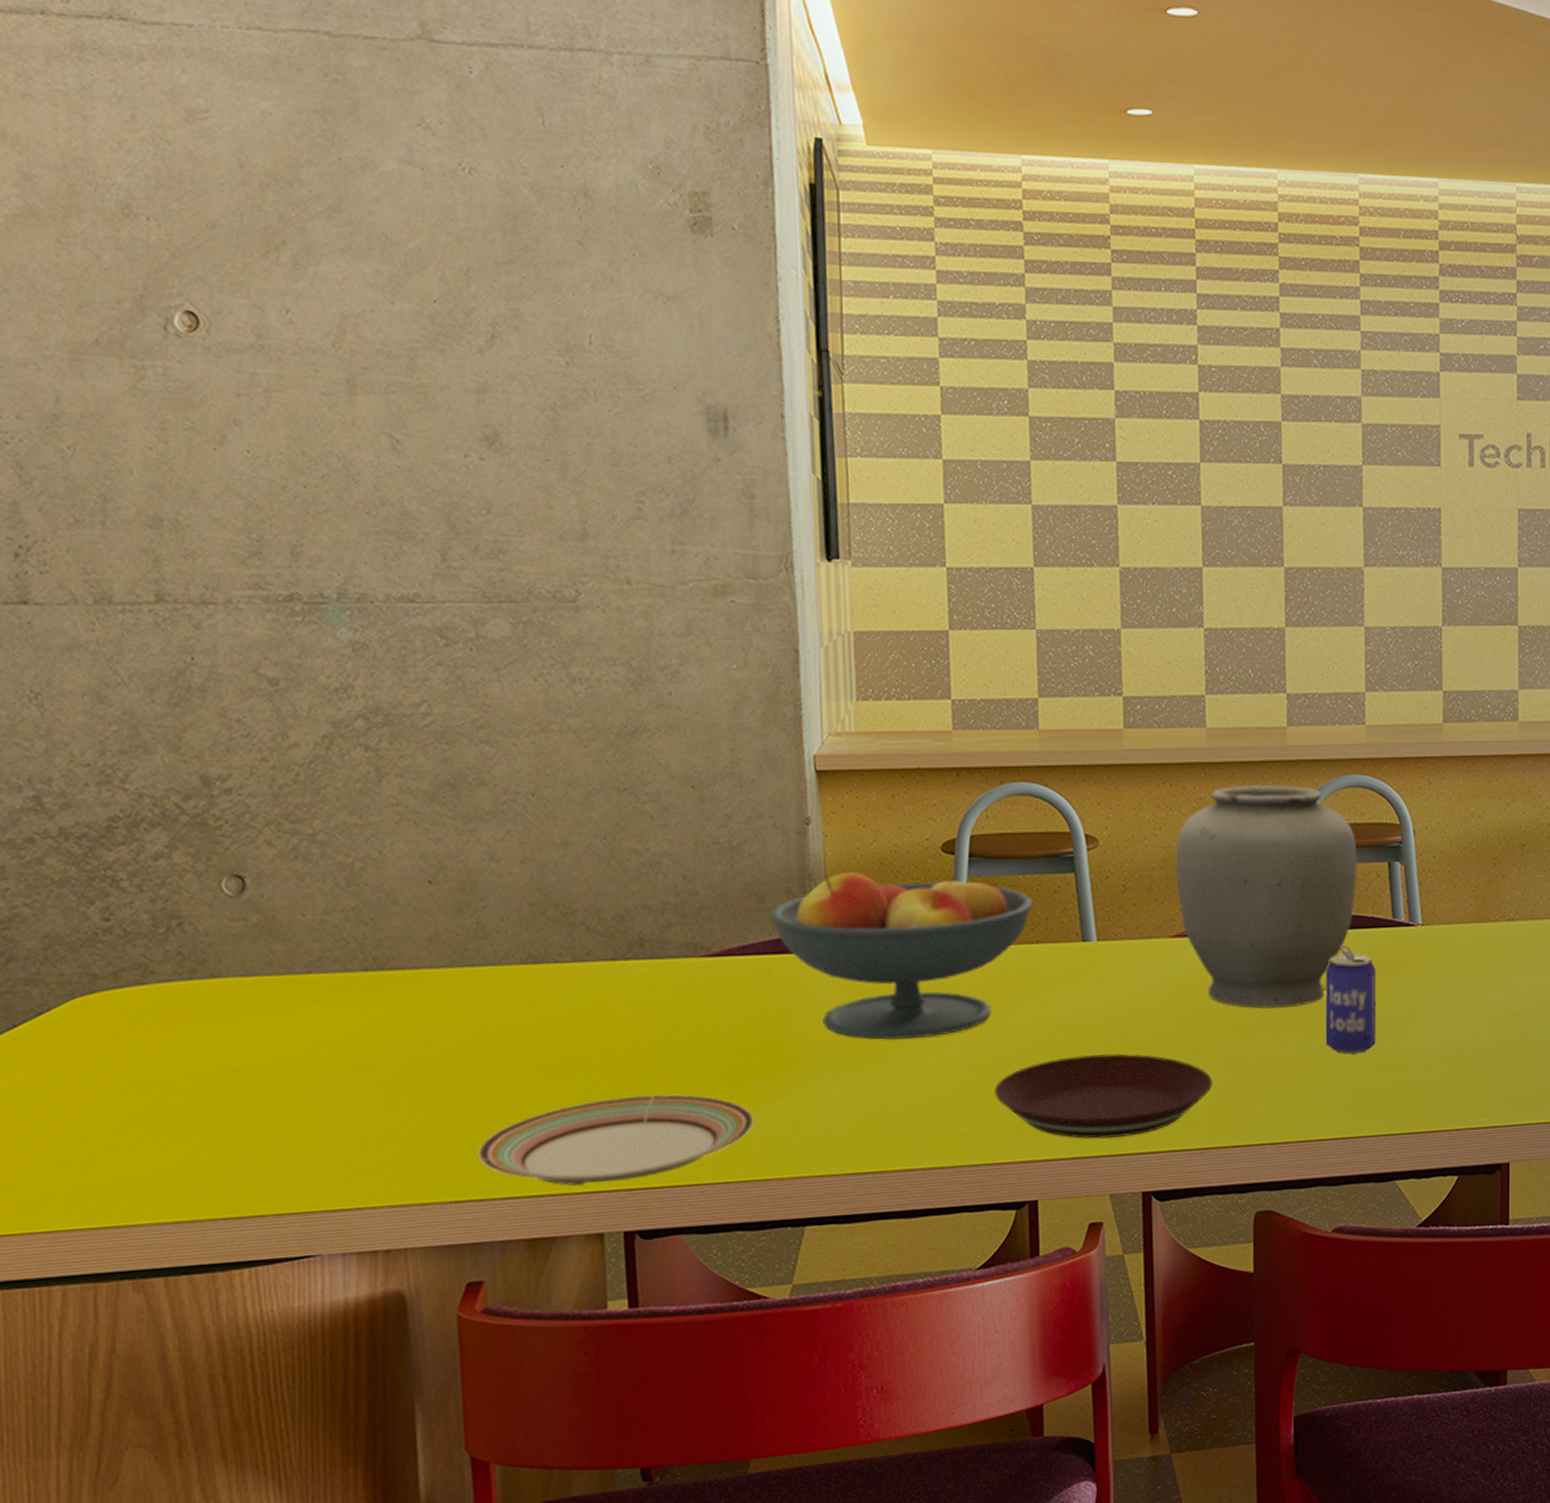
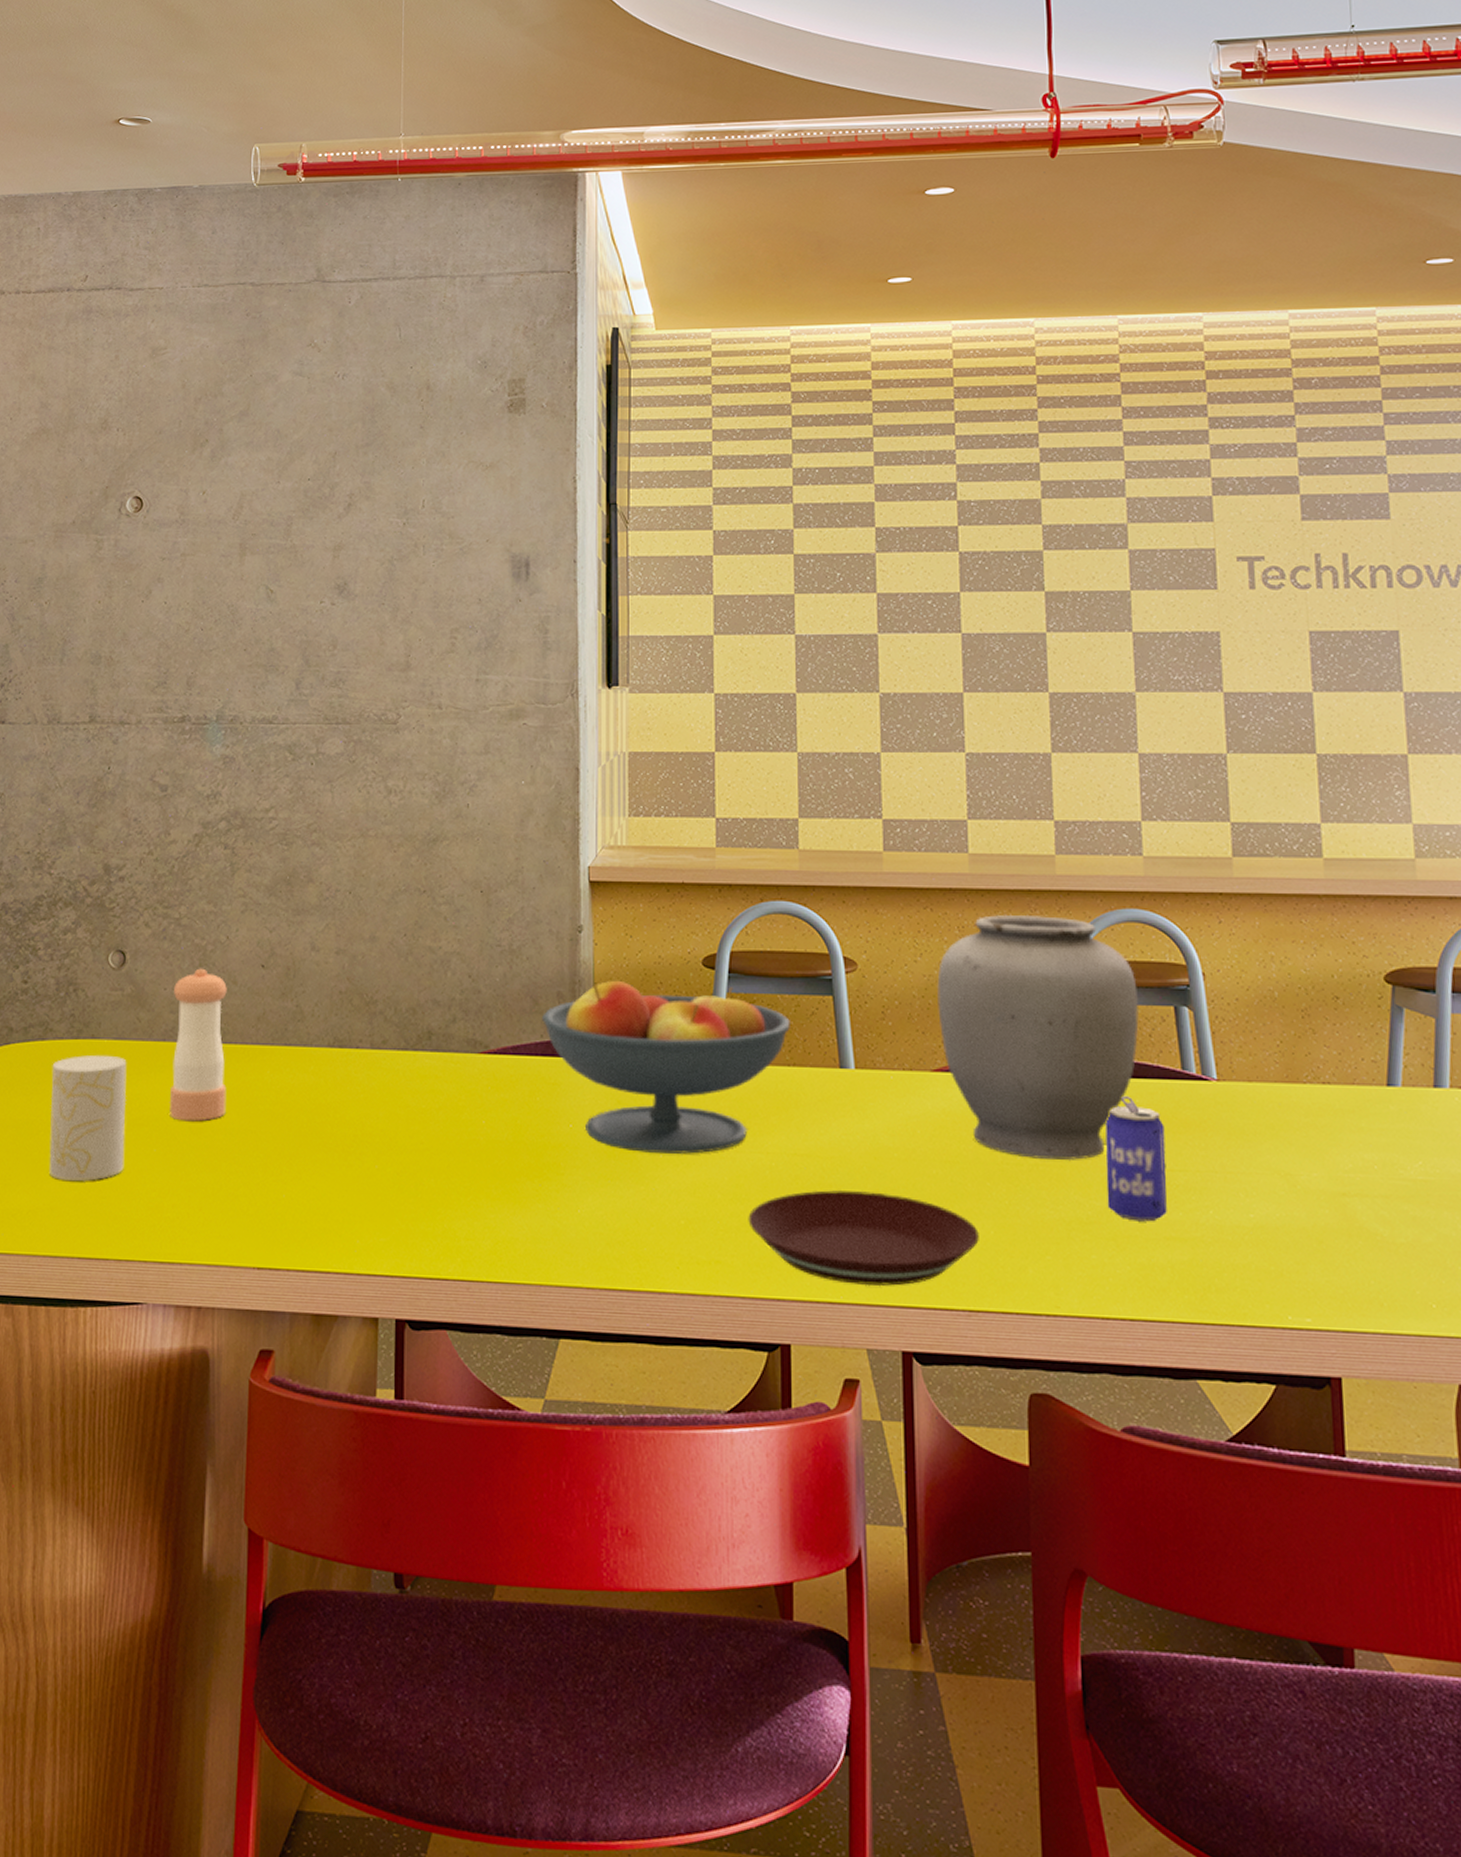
cup: none [159,995,273,1138] -> present [49,1055,127,1182]
pepper shaker: none [314,889,399,1059] -> present [169,968,227,1122]
plate: present [478,1094,755,1187] -> none [279,1184,518,1268]

